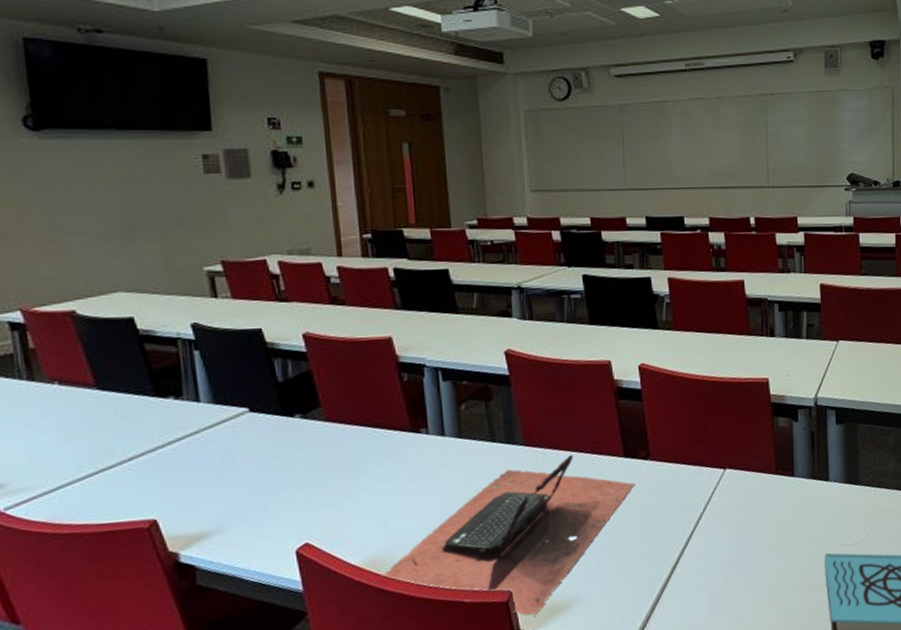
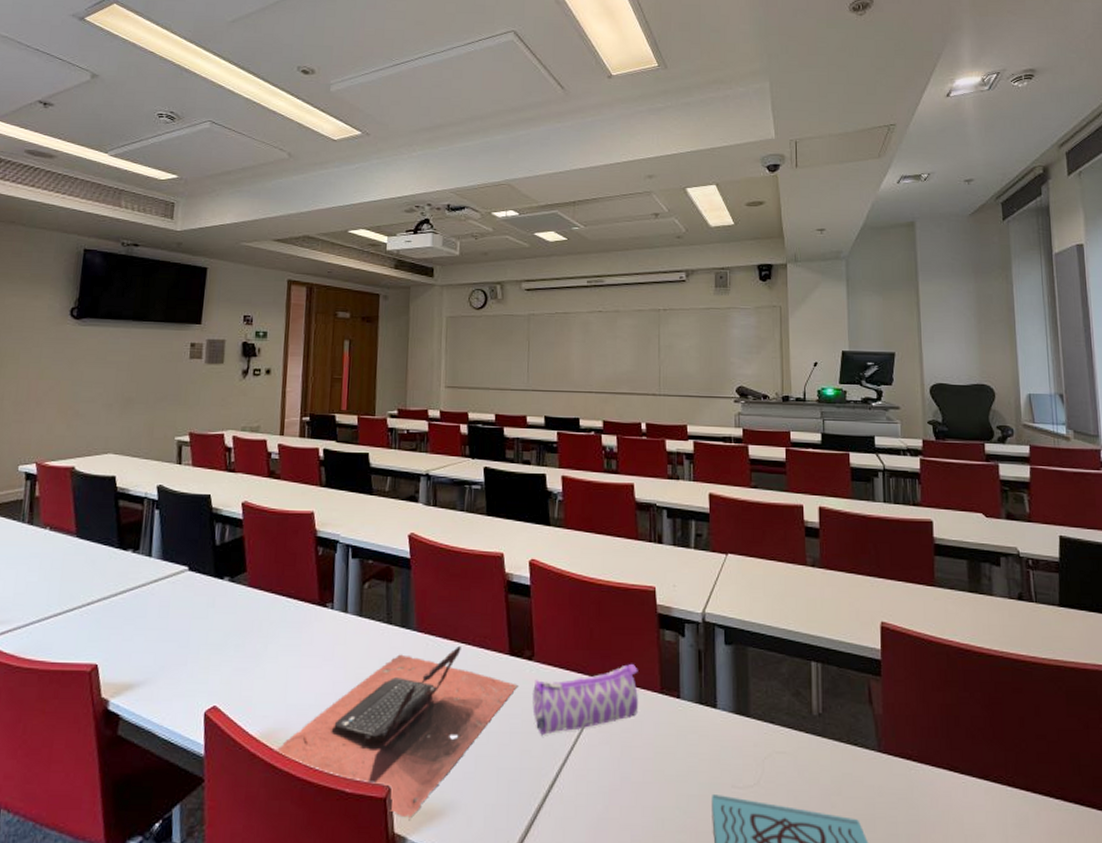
pencil case: none [651,452,754,525] -> present [533,664,638,735]

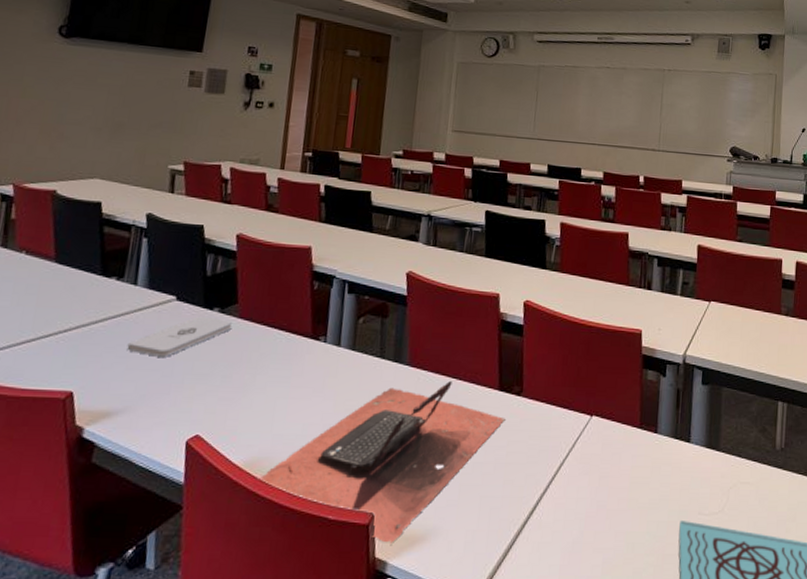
notepad: none [145,585,243,628] -> present [126,315,233,357]
pencil case: present [533,664,638,735] -> none [518,401,621,466]

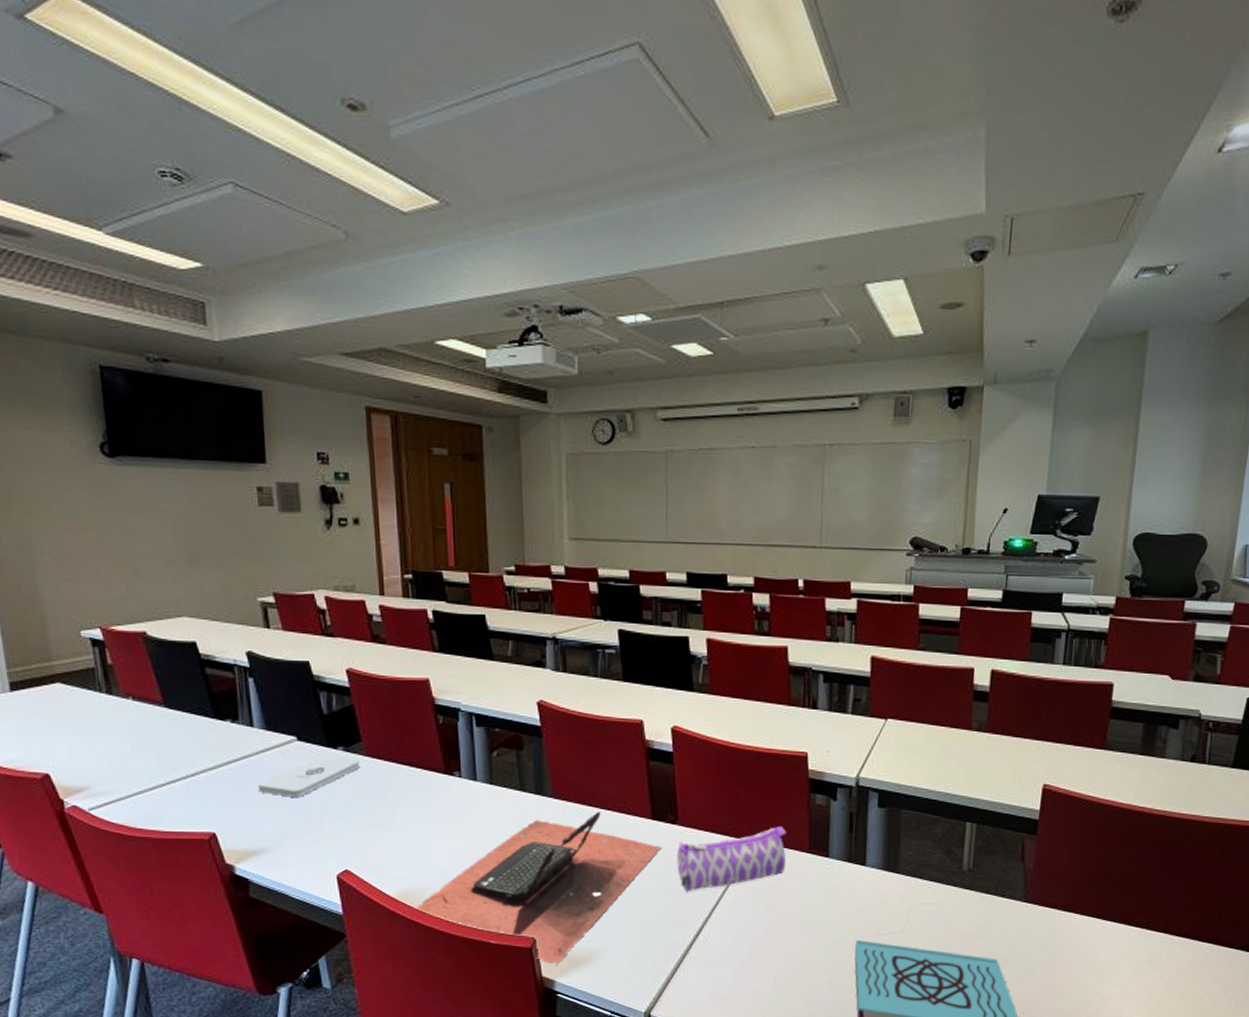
pencil case: none [518,401,621,466] -> present [677,827,787,891]

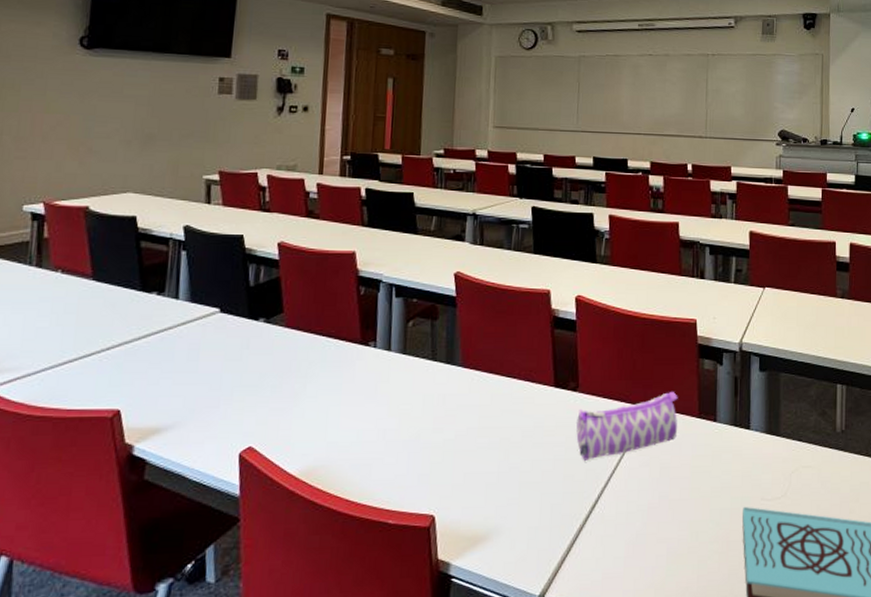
notepad: present [258,755,361,797] -> none [172,327,280,370]
laptop: present [414,811,662,965] -> none [314,379,562,546]

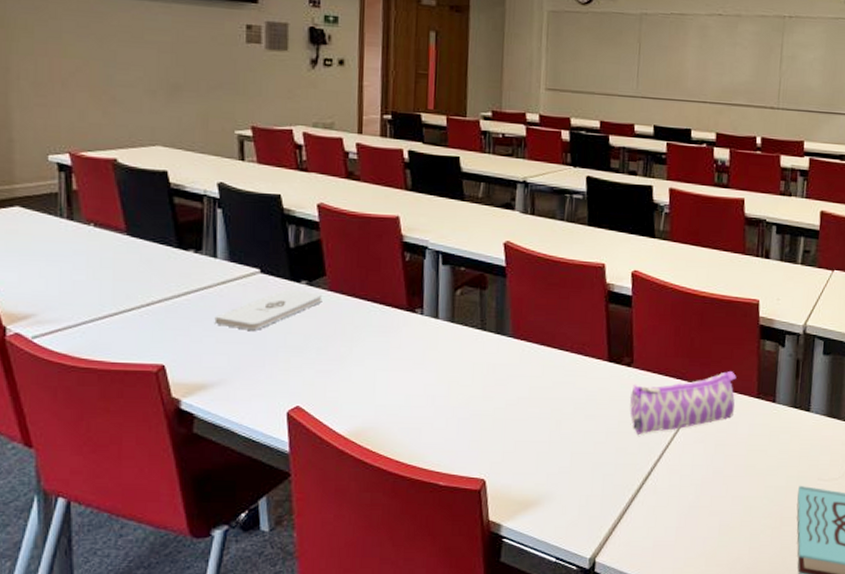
notepad: none [172,327,280,370] -> present [214,288,323,331]

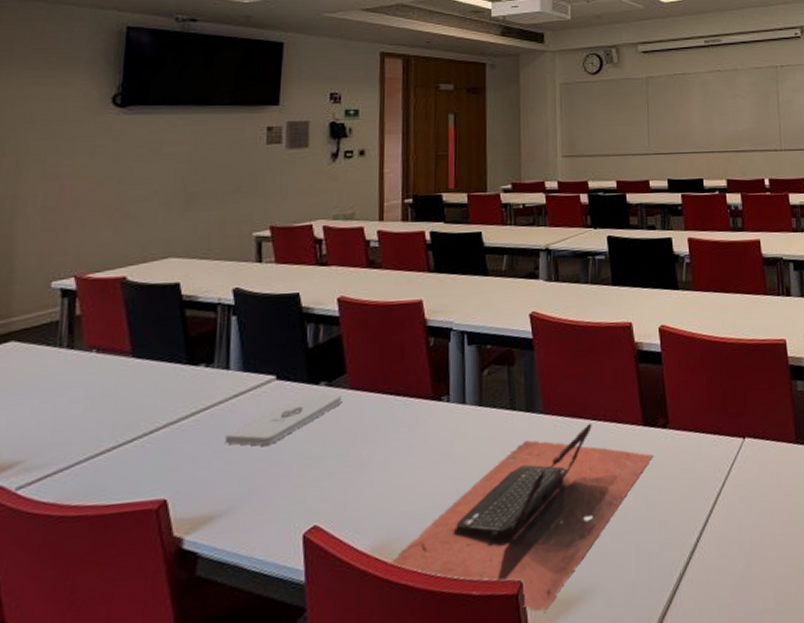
laptop: none [364,351,616,509] -> present [388,422,653,612]
pencil case: present [630,371,737,434] -> none [669,418,775,503]

